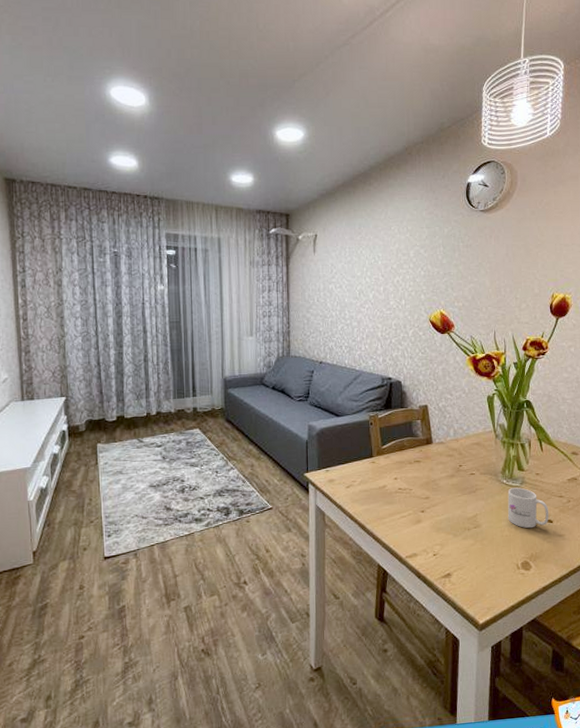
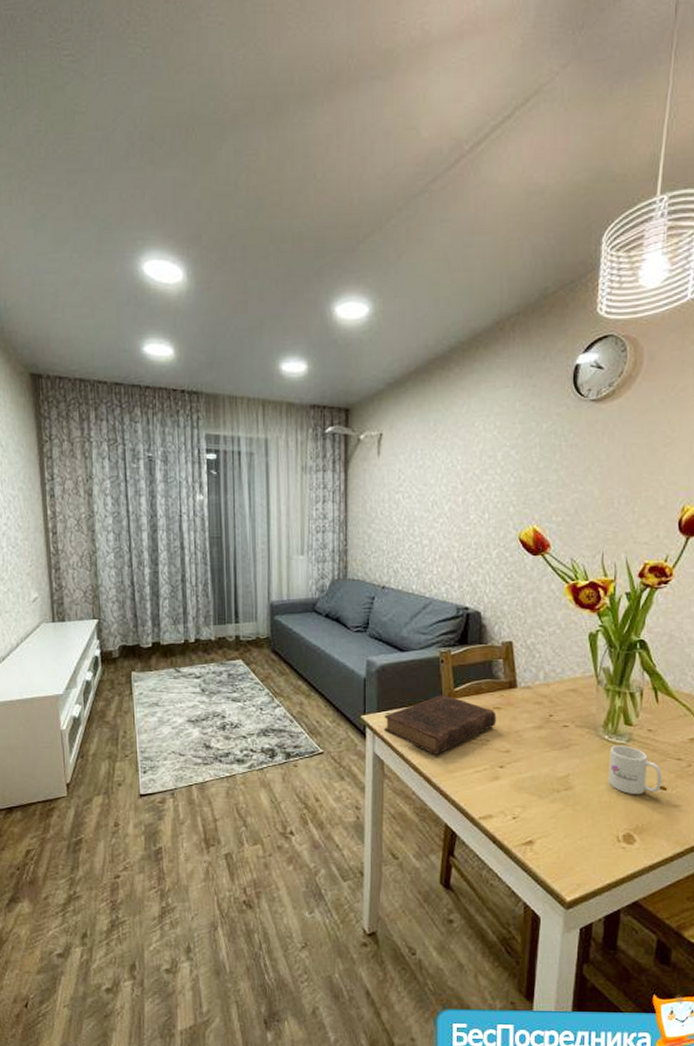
book: none [323,451,417,504] -> present [383,694,497,754]

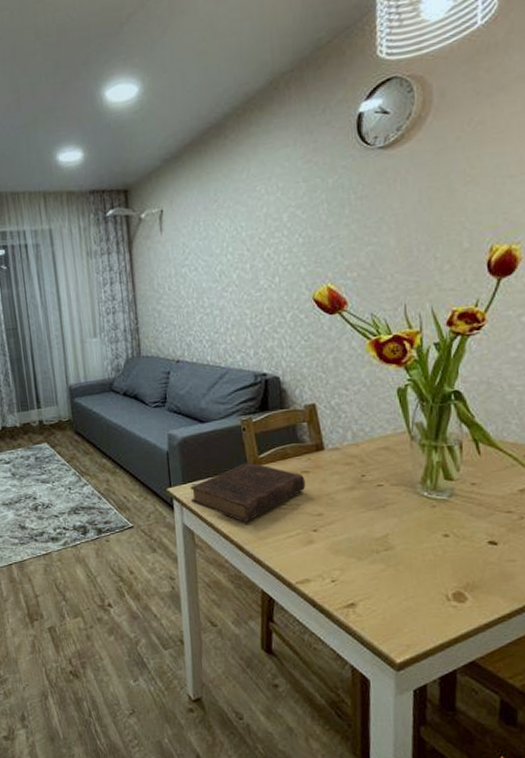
mug: present [609,745,663,795] -> none [430,501,492,552]

